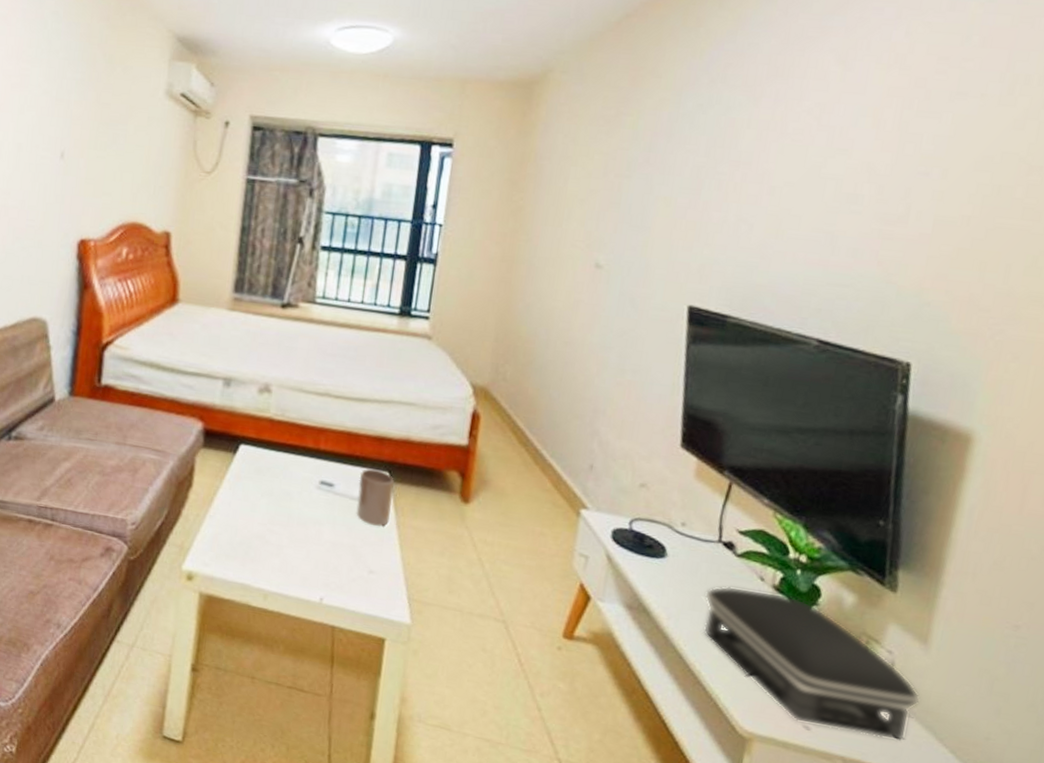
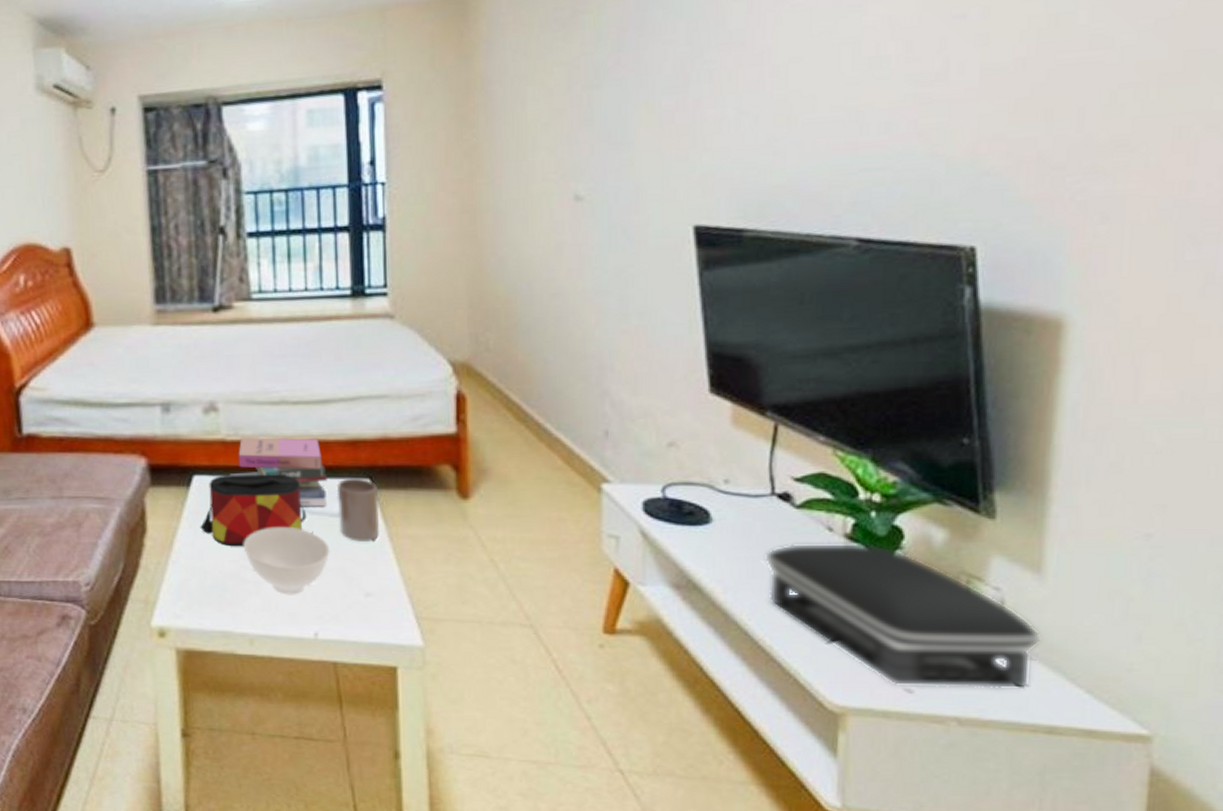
bag: none [238,448,331,512] -> present [200,474,307,546]
books: none [272,419,353,490] -> present [231,437,327,507]
bowl: none [272,500,346,562] -> present [243,526,330,595]

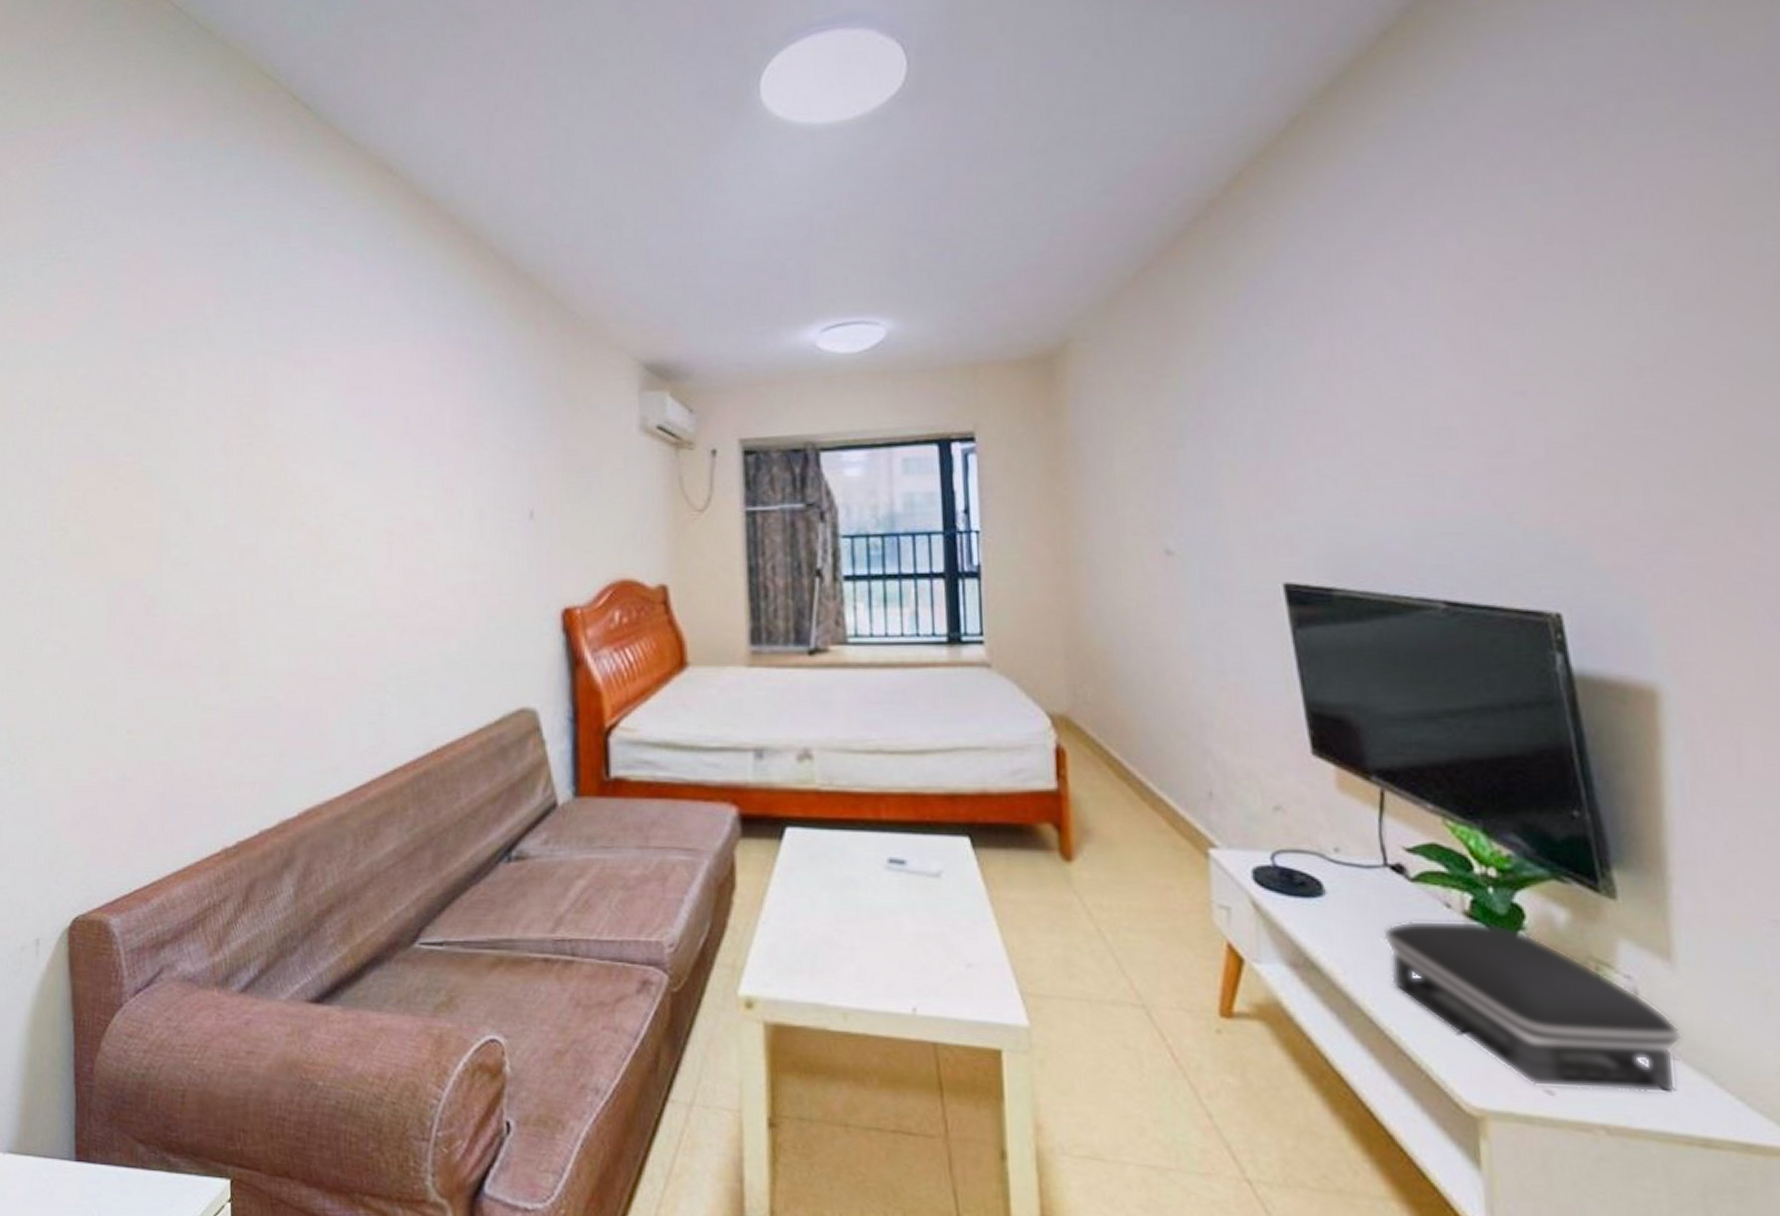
bag: present [200,474,307,546] -> none [792,828,904,906]
books: present [231,437,327,507] -> none [825,788,925,866]
bowl: present [243,526,330,595] -> none [837,886,929,964]
mug: present [336,478,379,542] -> none [934,835,980,906]

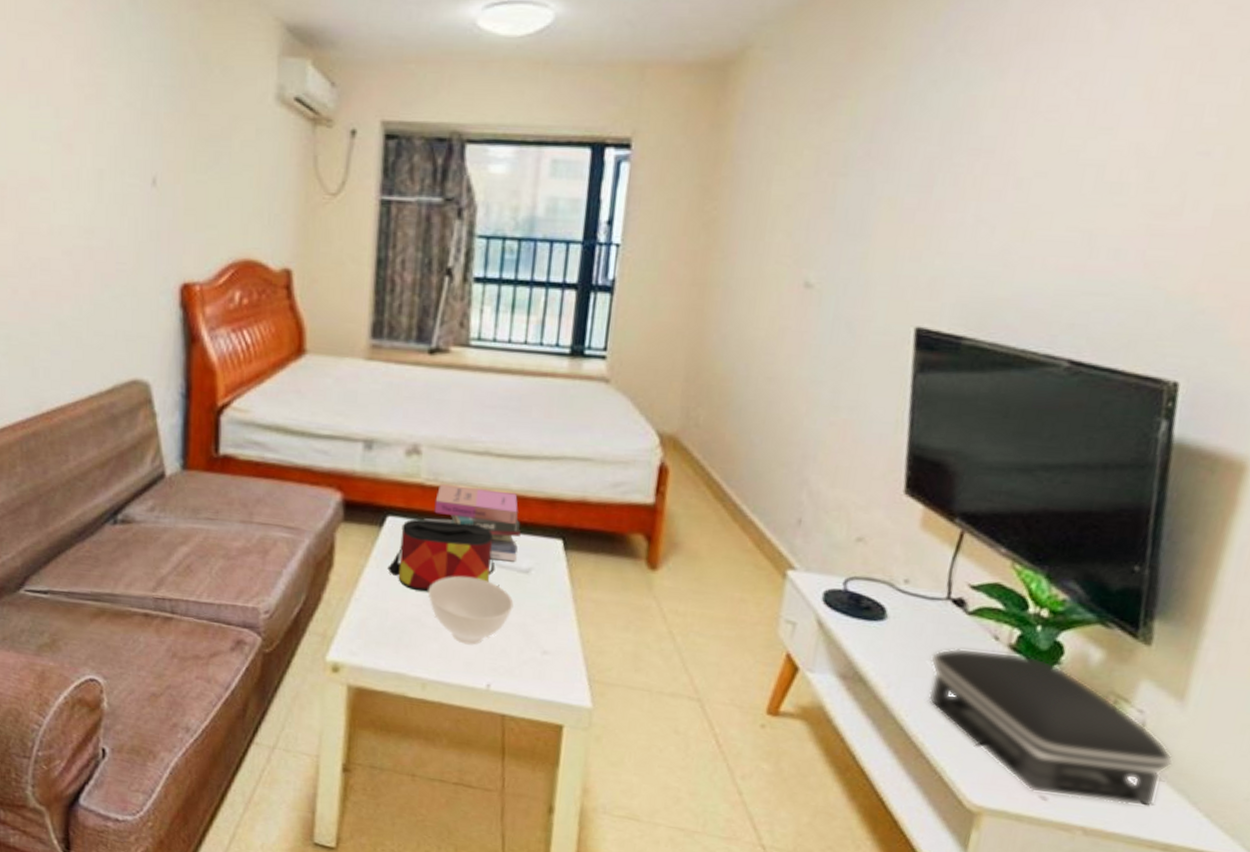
bag: none [792,828,904,906] -> present [387,519,496,591]
books: none [825,788,925,866] -> present [425,484,521,562]
bowl: none [837,886,929,964] -> present [428,576,514,645]

